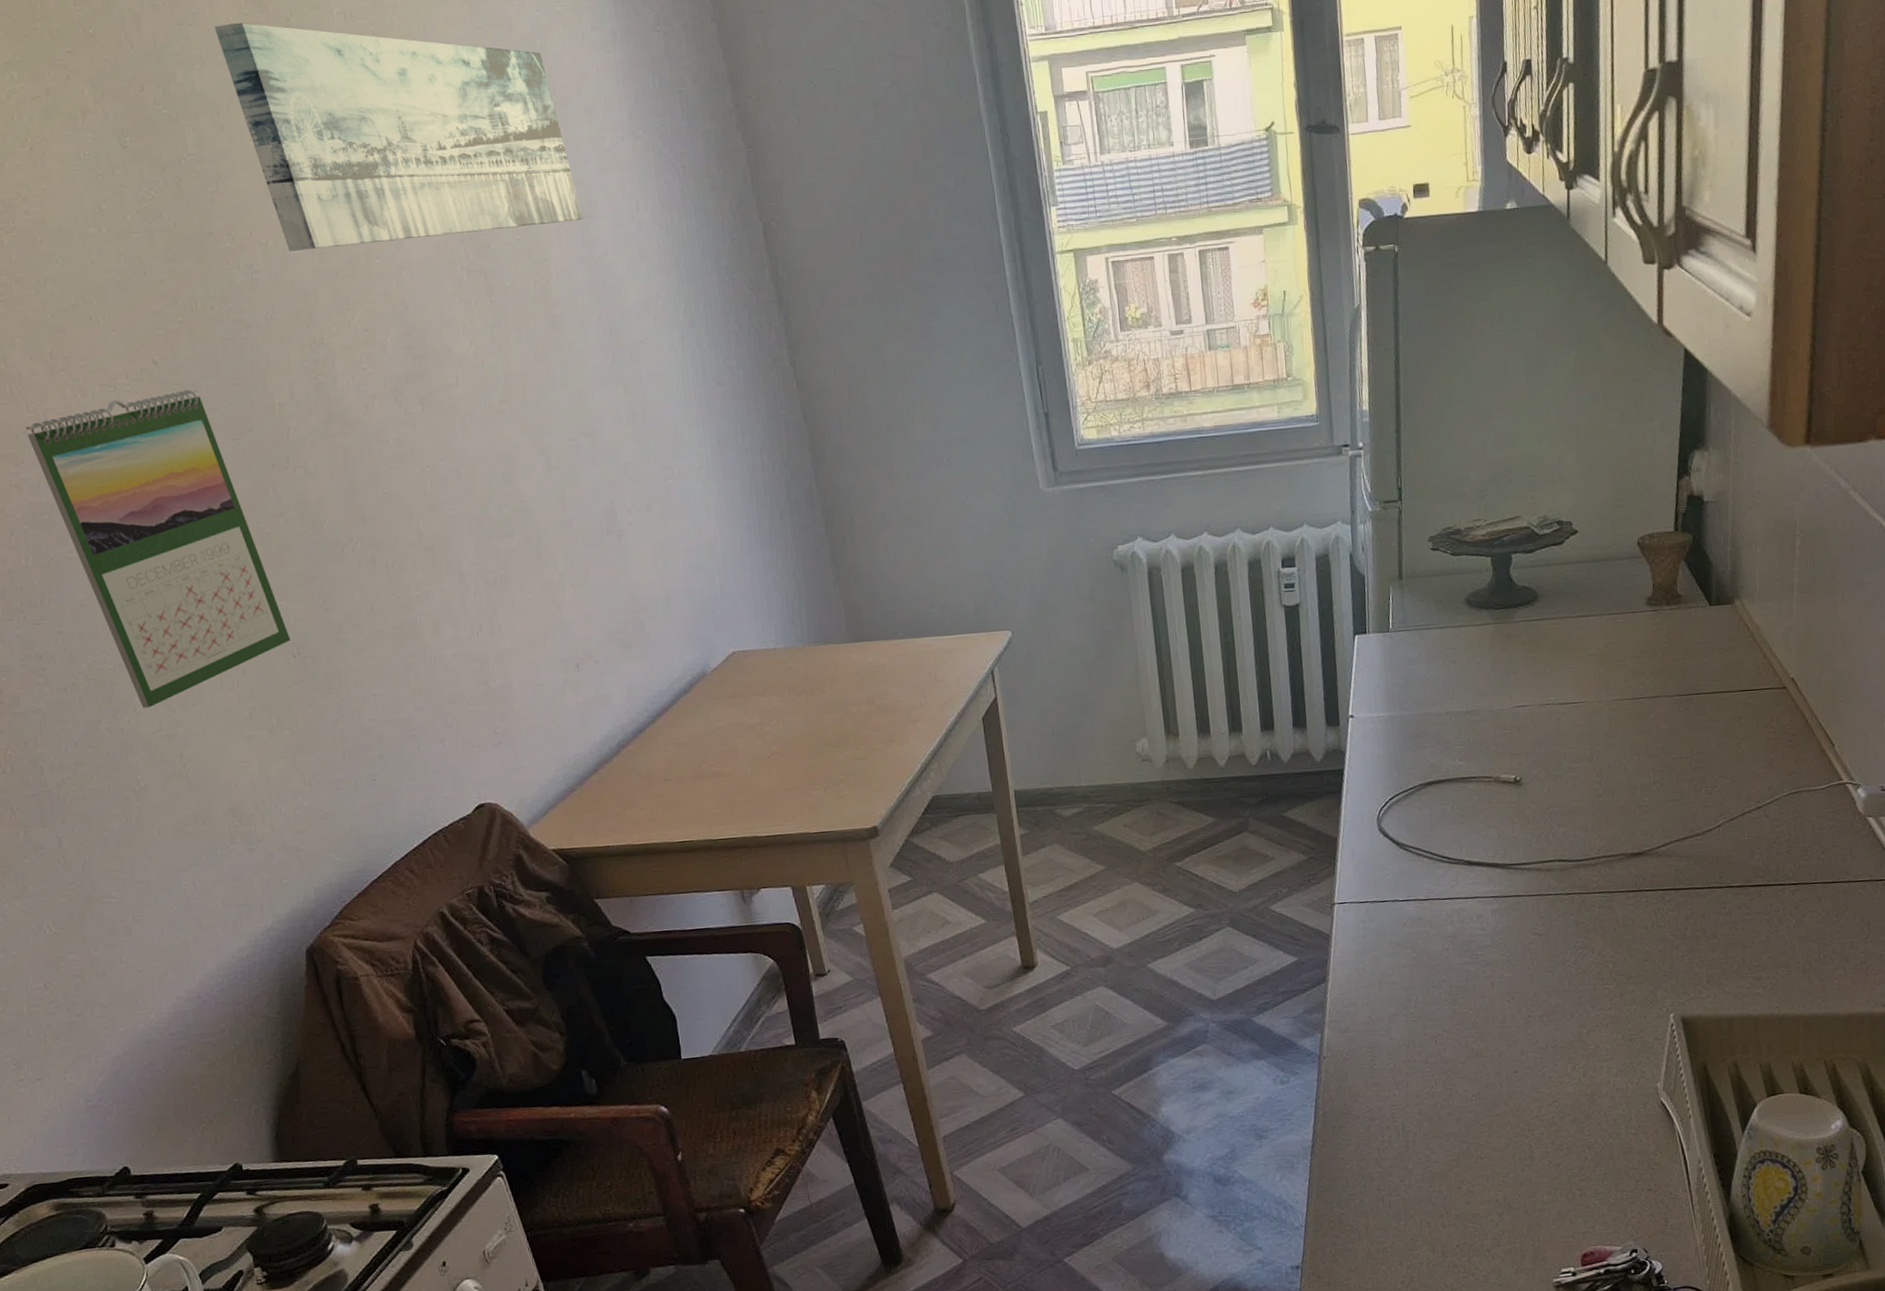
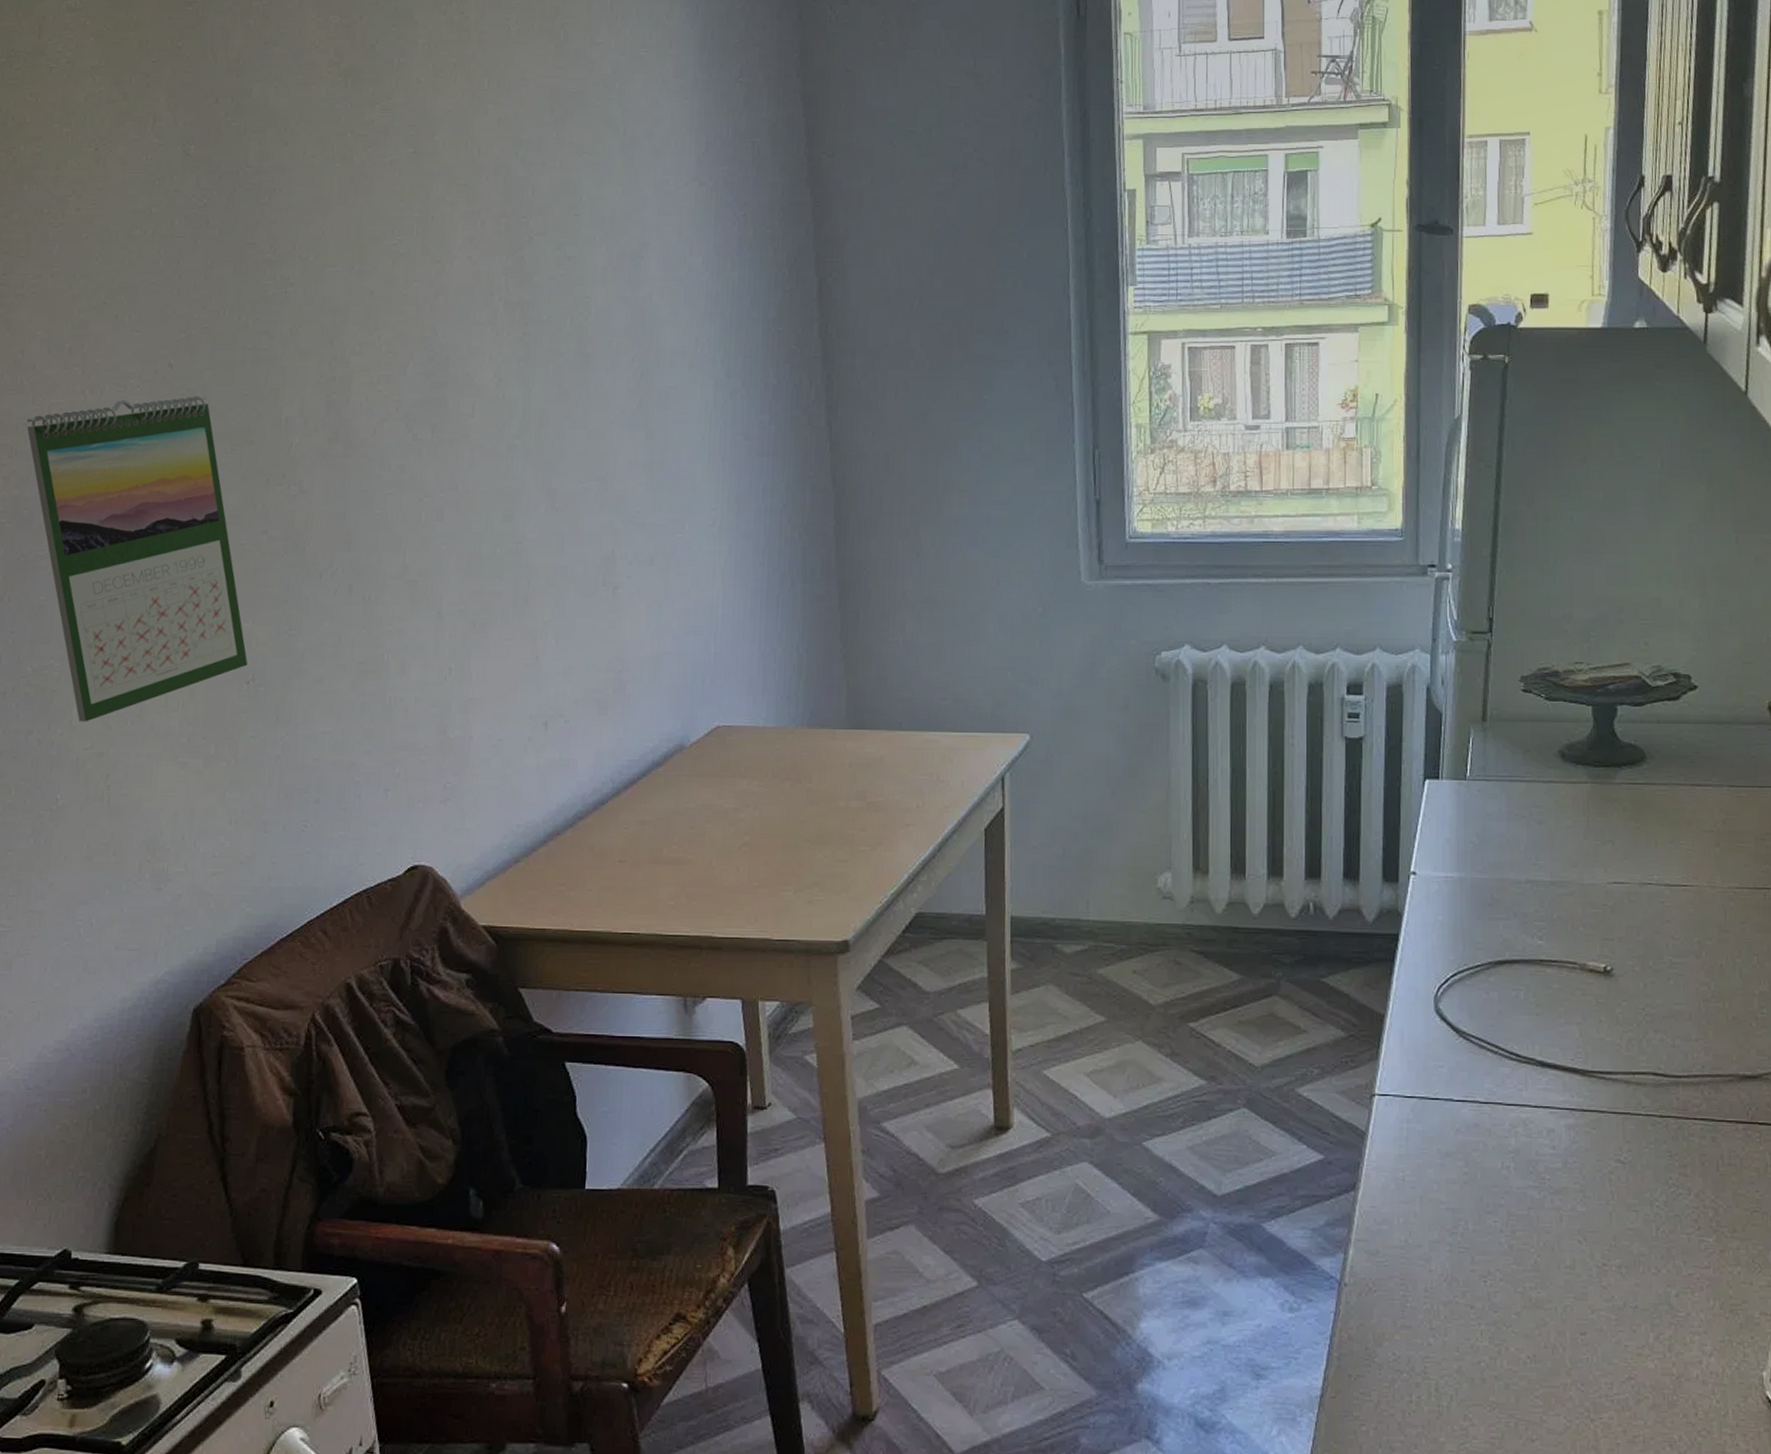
wall art: present [214,22,583,251] -> none [299,45,633,268]

